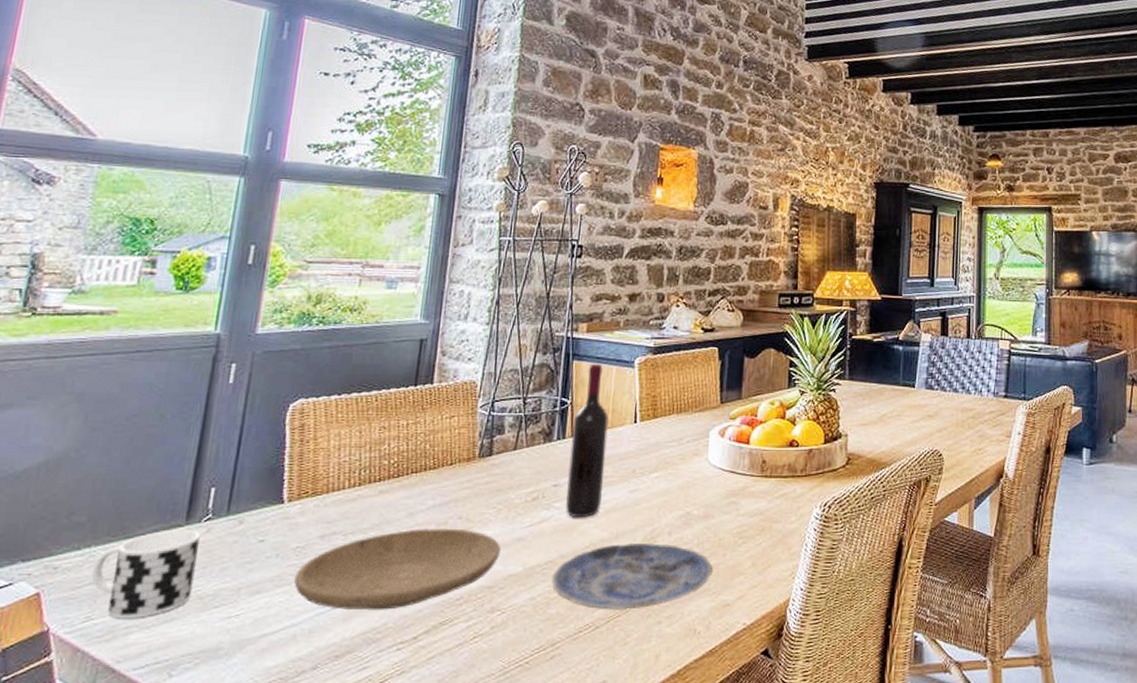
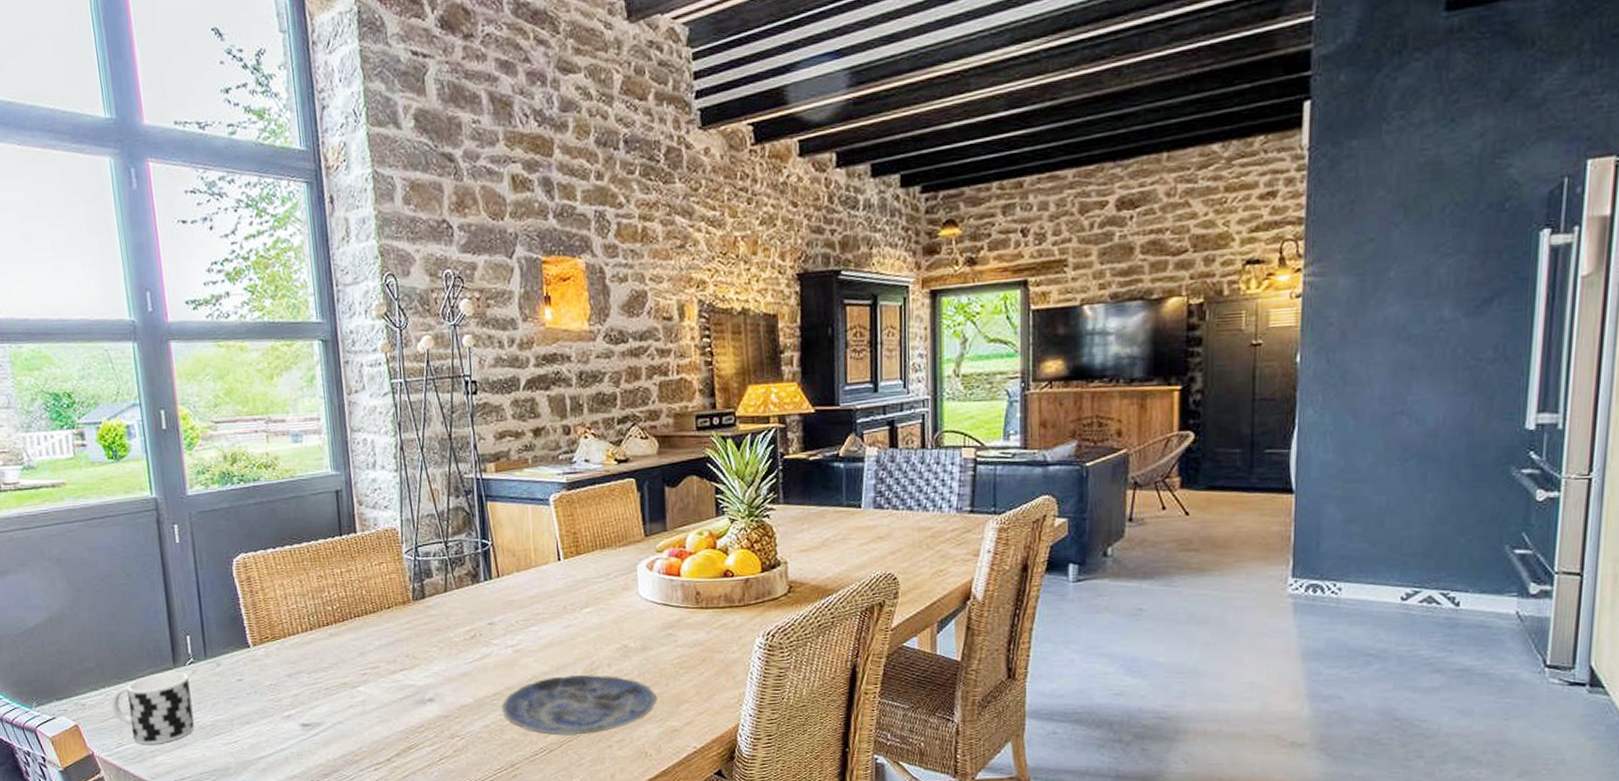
plate: present [294,528,501,611] -> none [274,665,450,737]
wine bottle: present [566,363,609,518] -> none [496,503,537,654]

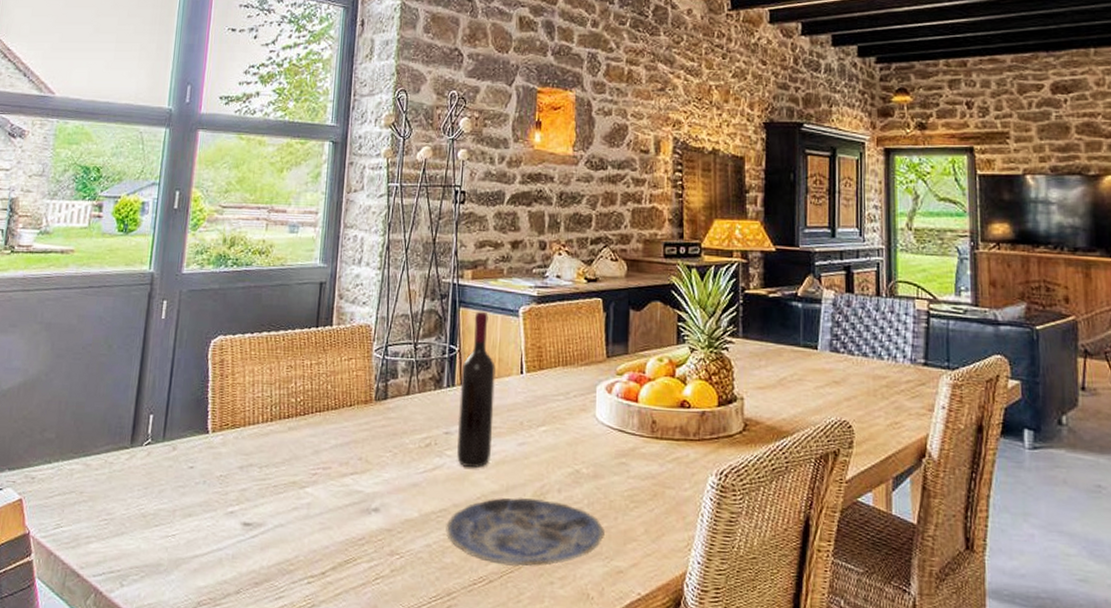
cup: present [111,671,195,745] -> none [59,451,142,530]
wine bottle: none [496,503,537,654] -> present [457,311,496,468]

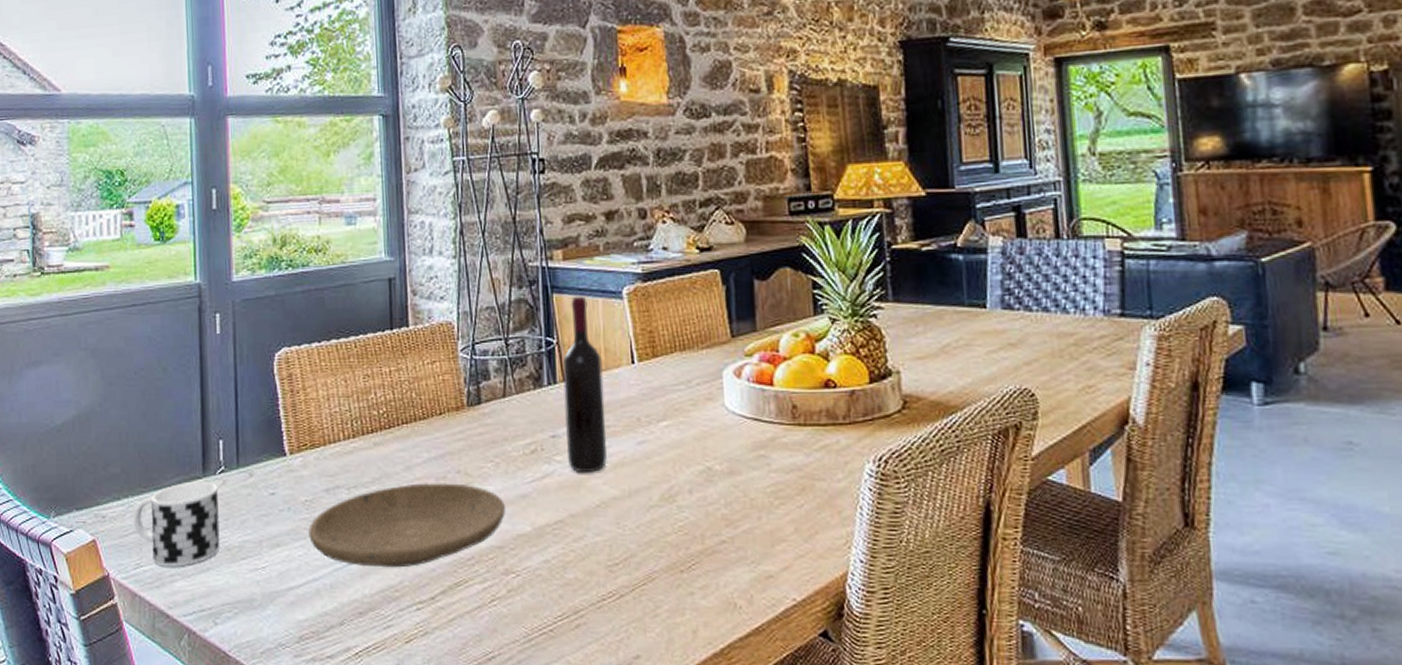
cup: none [59,451,142,530] -> present [133,481,220,567]
plate: none [219,467,397,544] -> present [308,483,505,568]
plate: present [446,498,604,566] -> none [564,503,748,578]

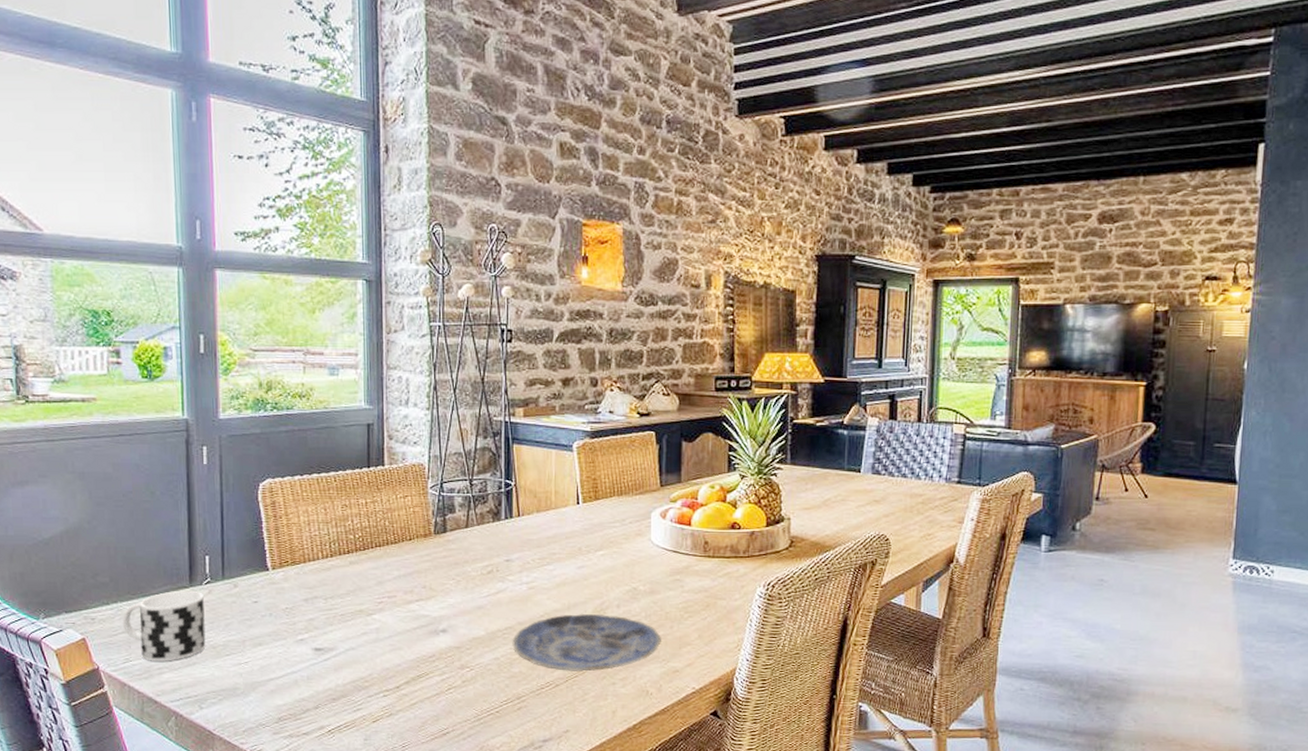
plate: present [308,483,505,568] -> none [288,595,463,663]
wine bottle: present [562,295,607,474] -> none [517,447,552,591]
plate: none [564,503,748,578] -> present [512,614,661,672]

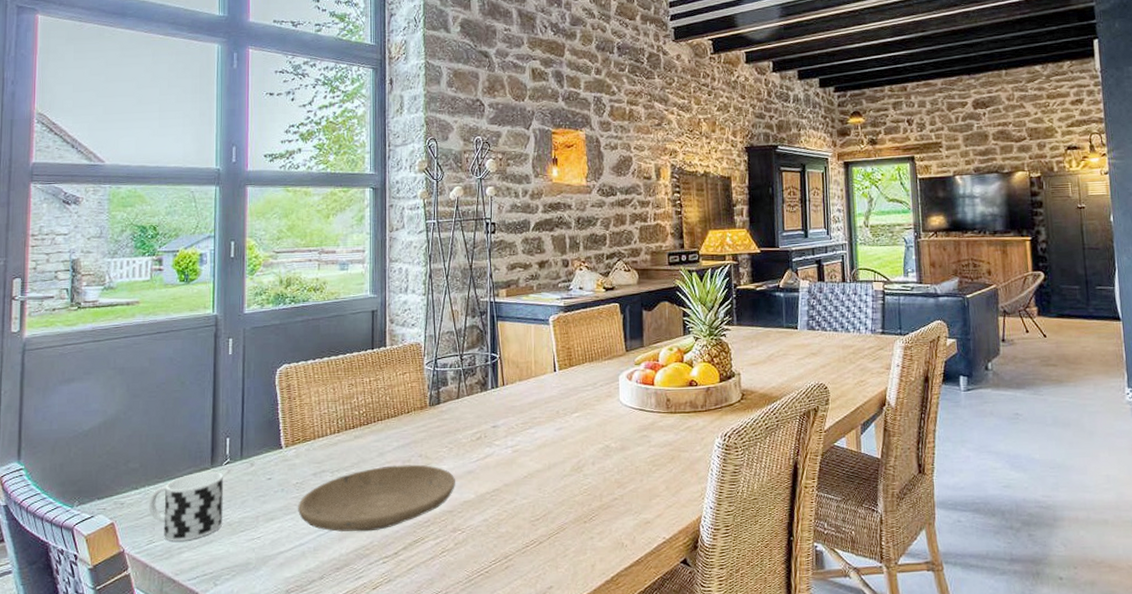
plate: none [288,595,463,663] -> present [298,464,455,532]
plate: present [512,614,661,672] -> none [499,472,633,529]

